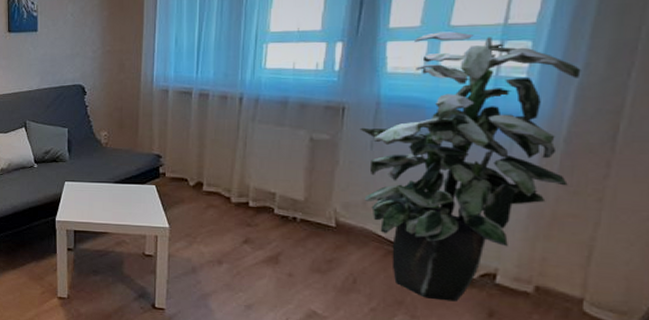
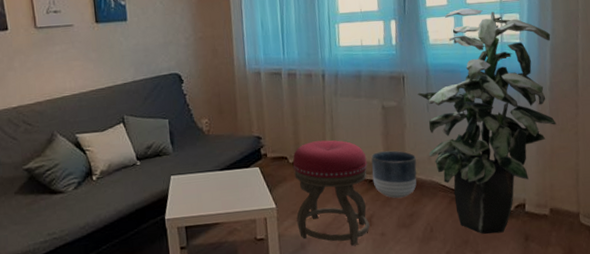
stool: none [190,167,282,281] -> present [293,140,370,246]
planter: none [286,187,347,241] -> present [371,150,417,199]

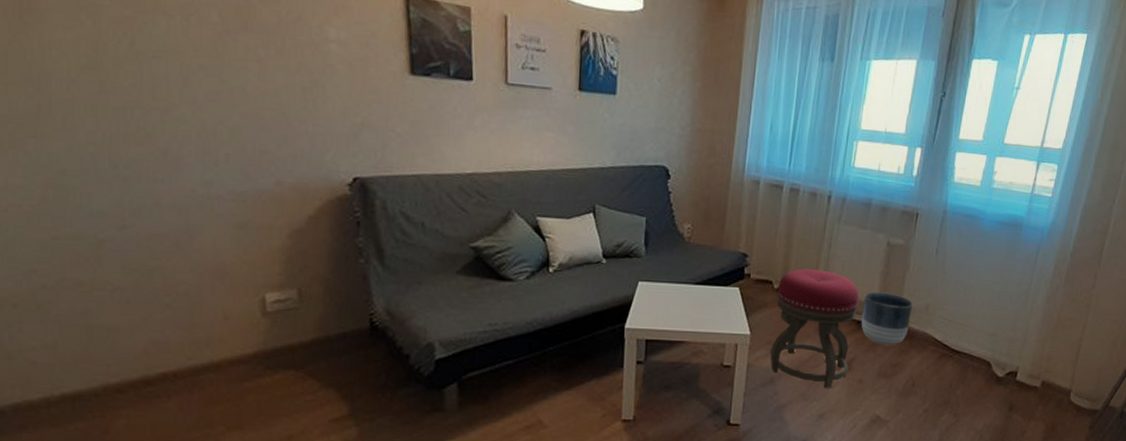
indoor plant: present [417,8,557,234] -> none [927,148,1086,399]

